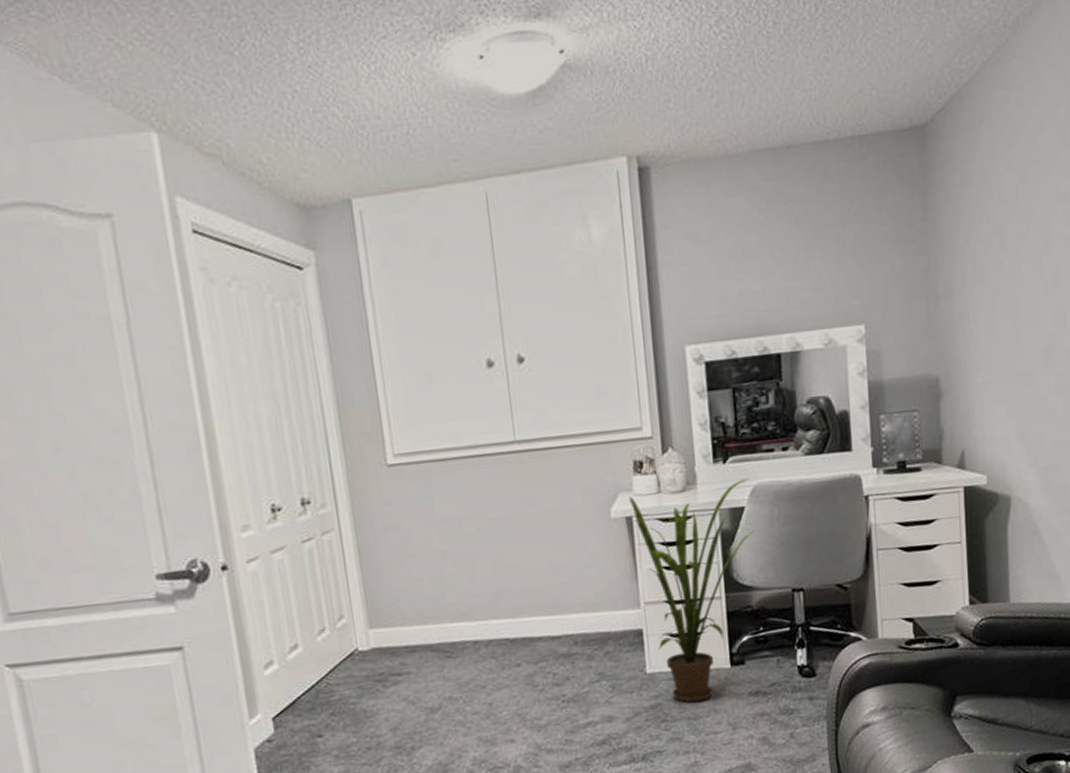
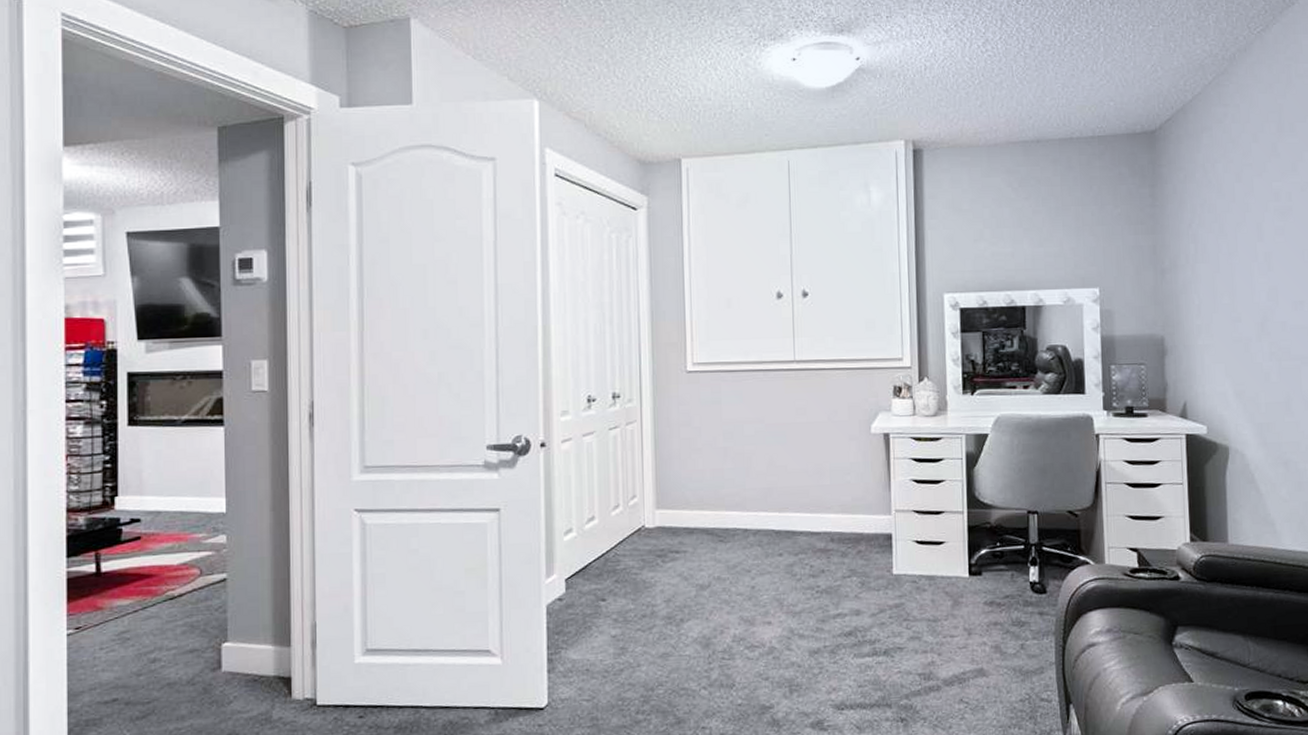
house plant: present [629,479,755,703] -> none [888,410,997,606]

